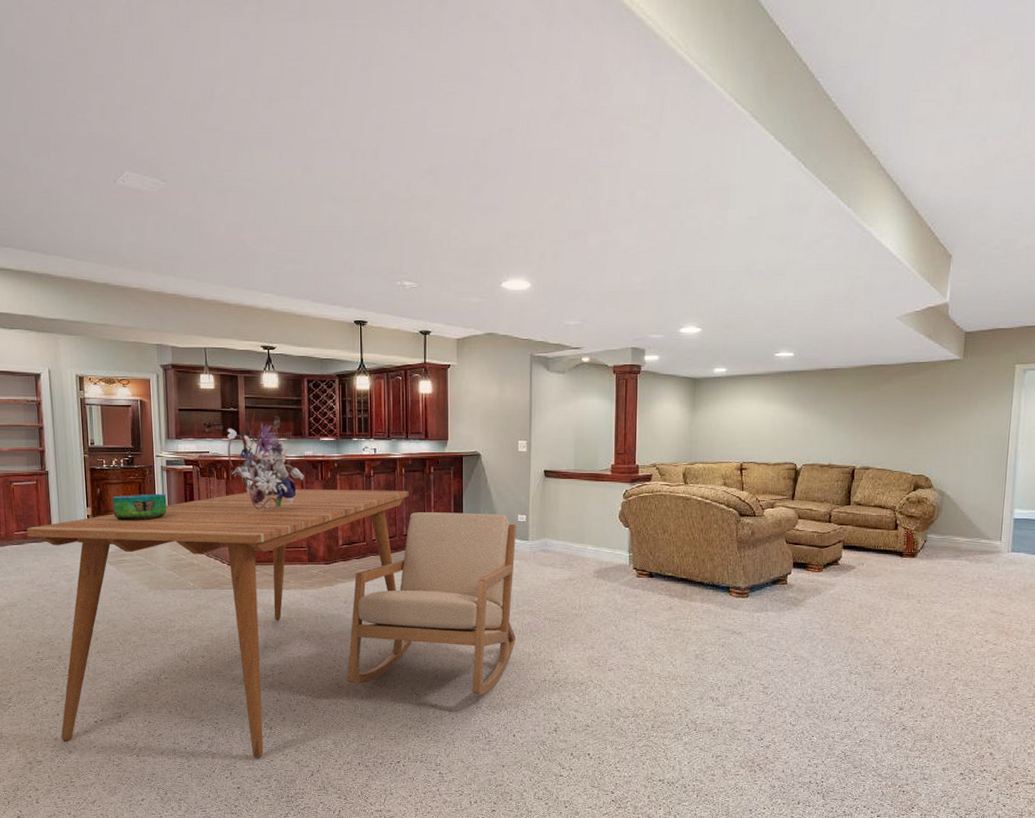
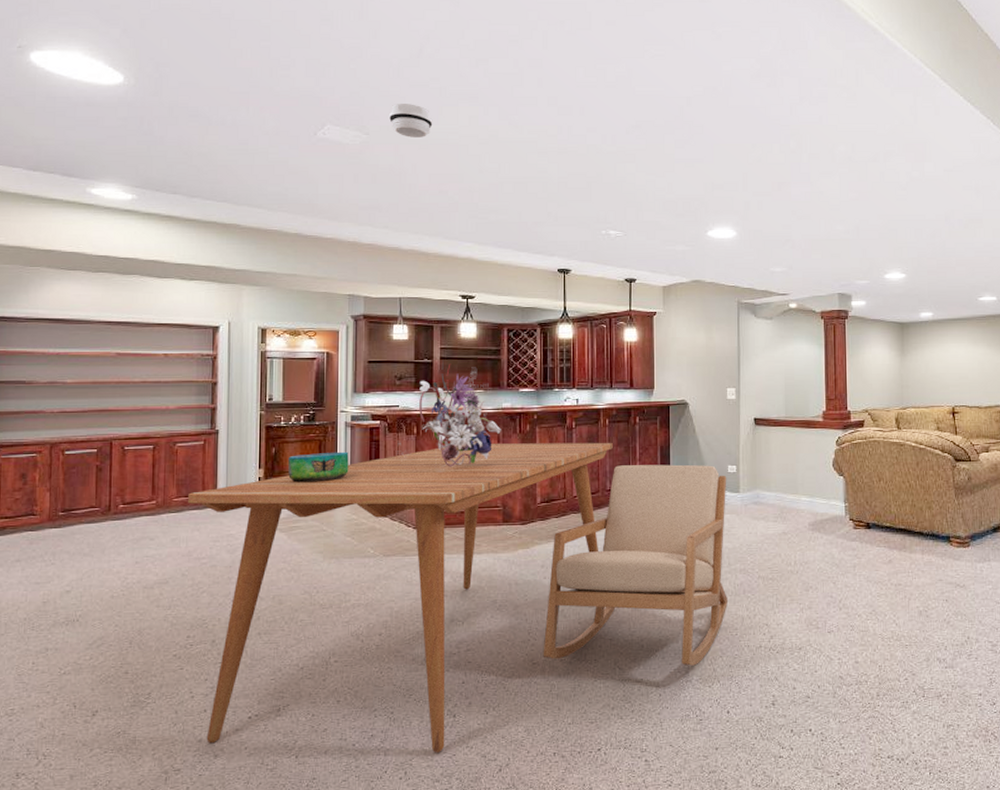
smoke detector: none [185,149,228,184] -> present [389,104,433,137]

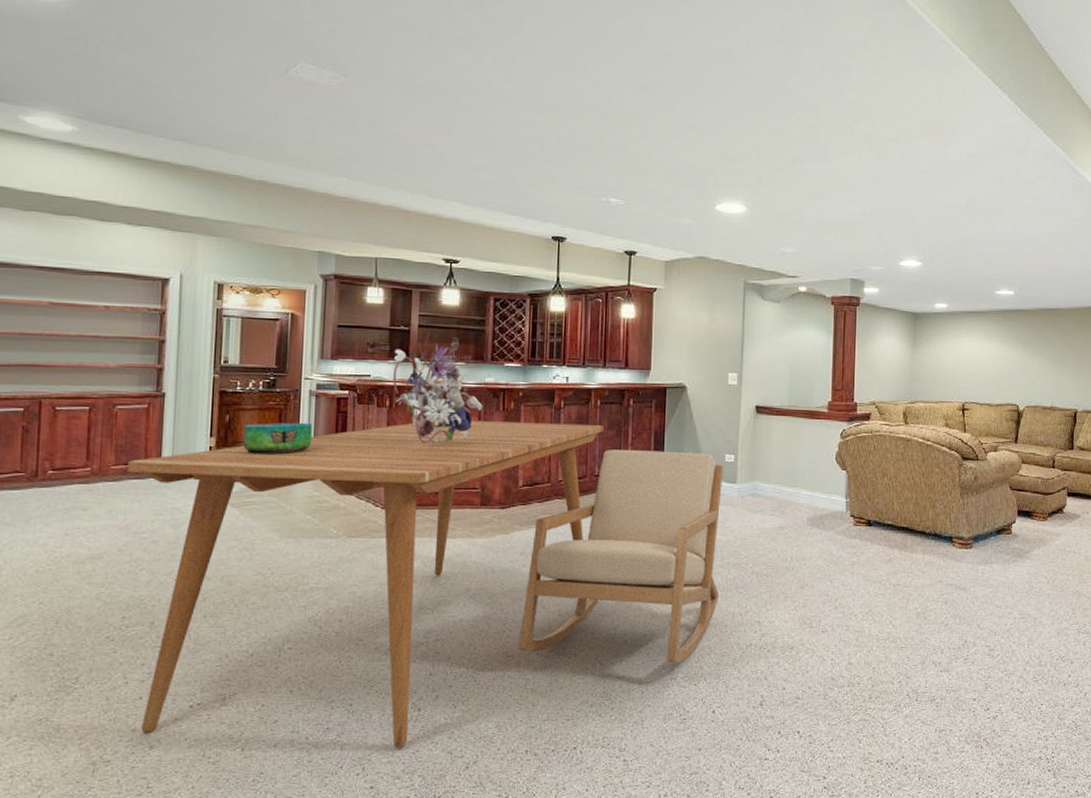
smoke detector: present [389,104,433,137] -> none [371,44,420,84]

